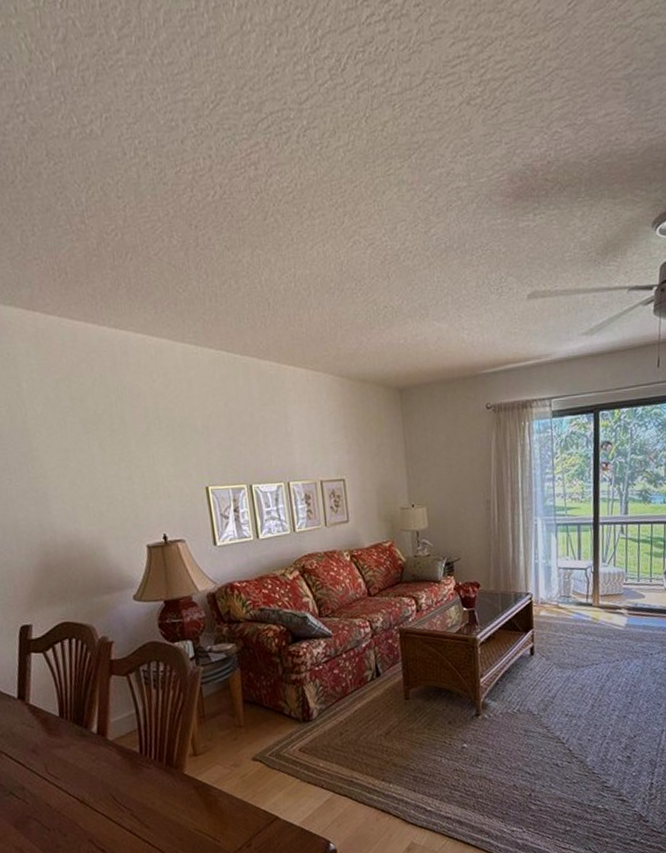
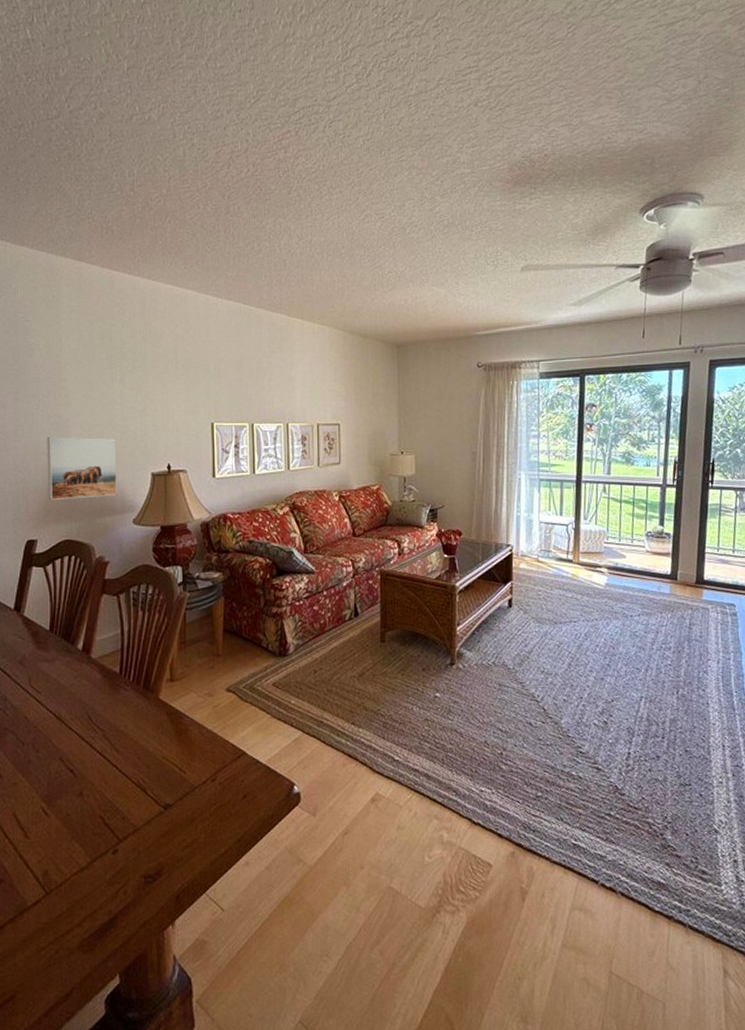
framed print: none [25,510,112,582] -> present [47,436,117,500]

